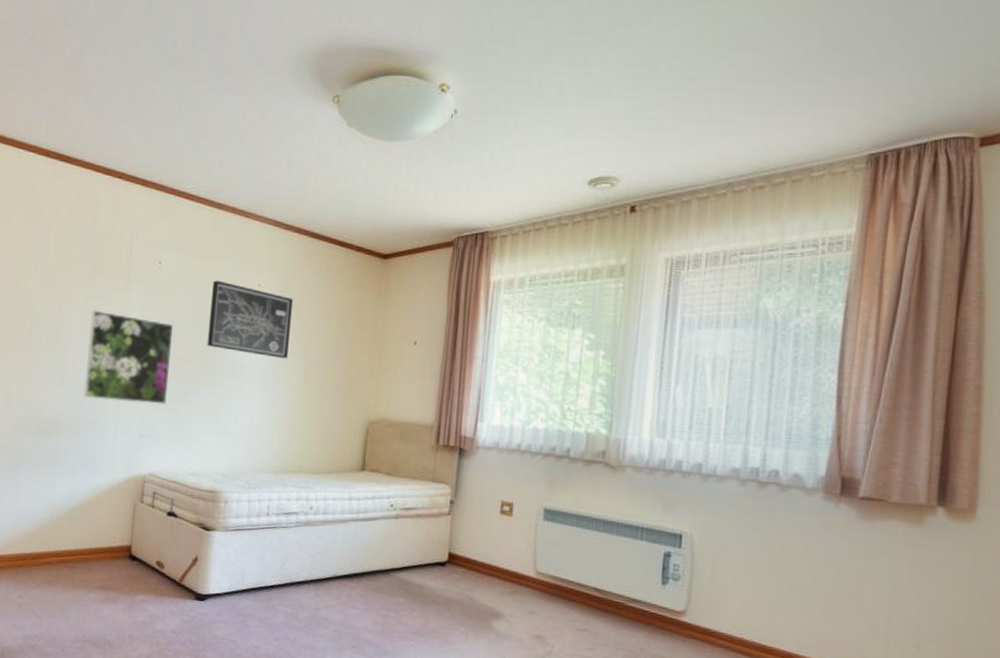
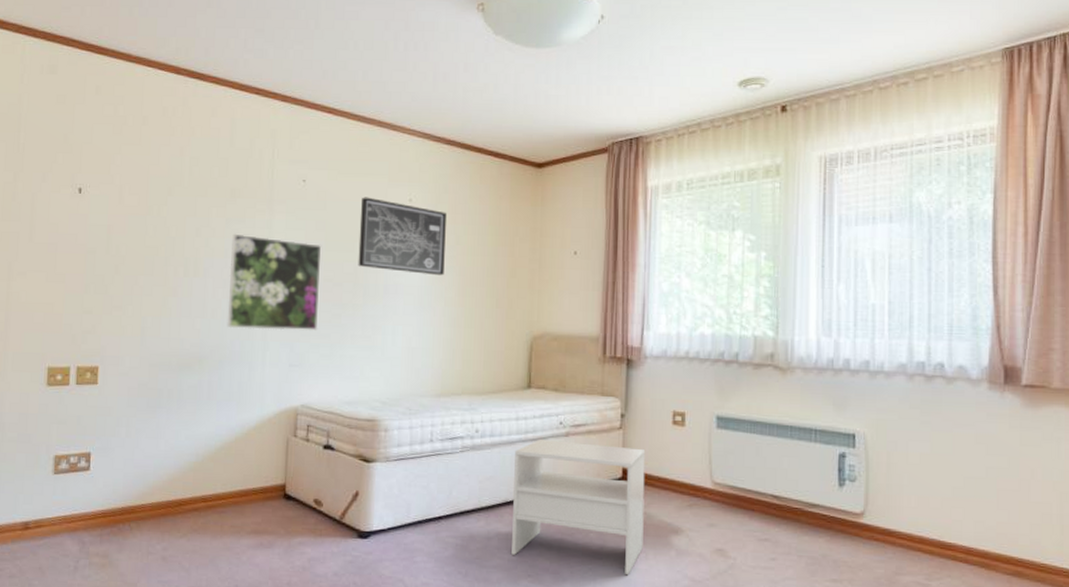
nightstand: none [338,519,472,653] -> present [512,438,646,574]

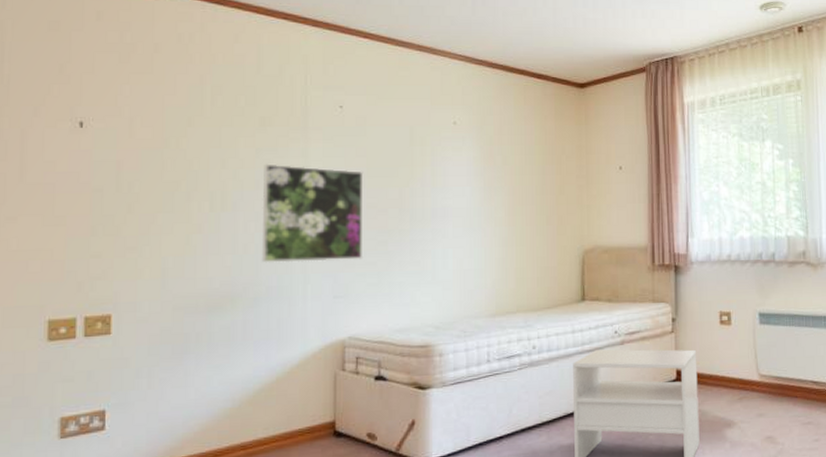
wall art: present [358,197,446,276] -> none [403,121,493,197]

